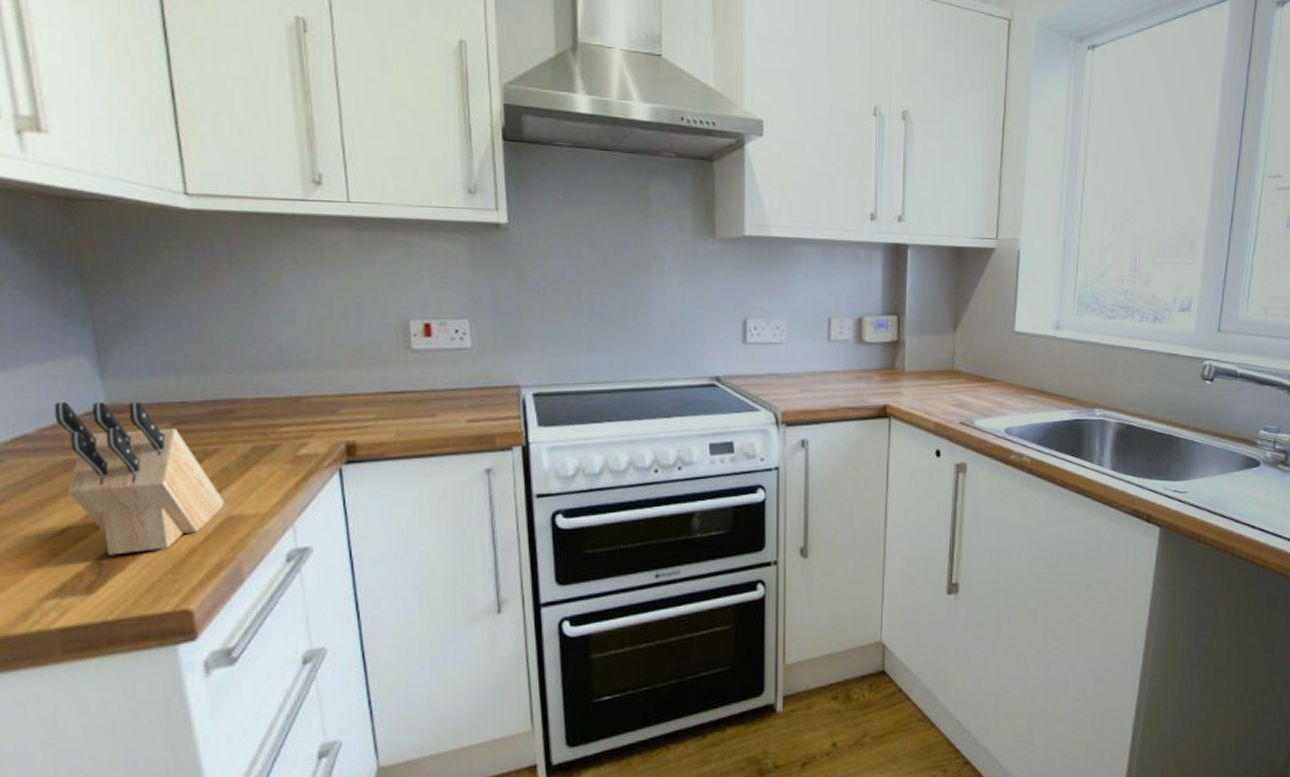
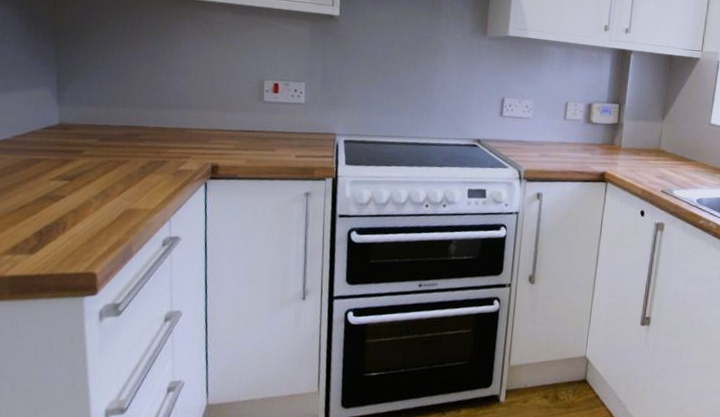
knife block: present [55,401,224,555] -> none [25,118,126,229]

